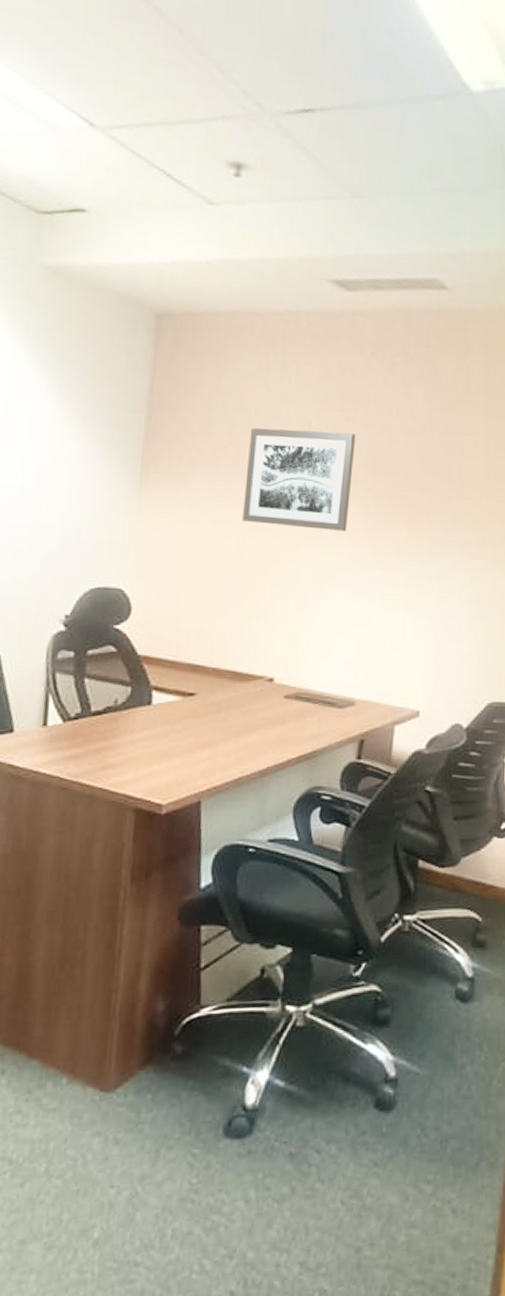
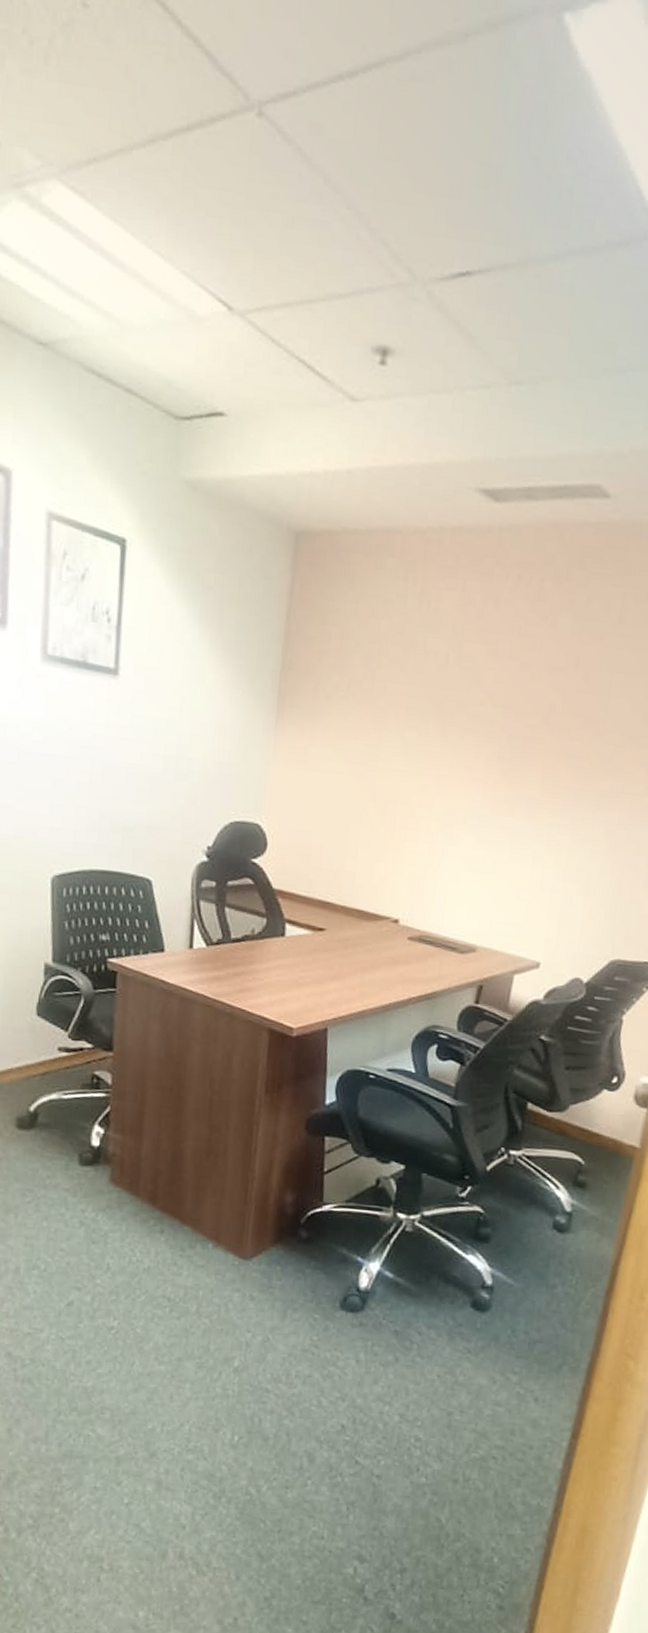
wall art: present [242,428,356,531] -> none [375,661,495,775]

